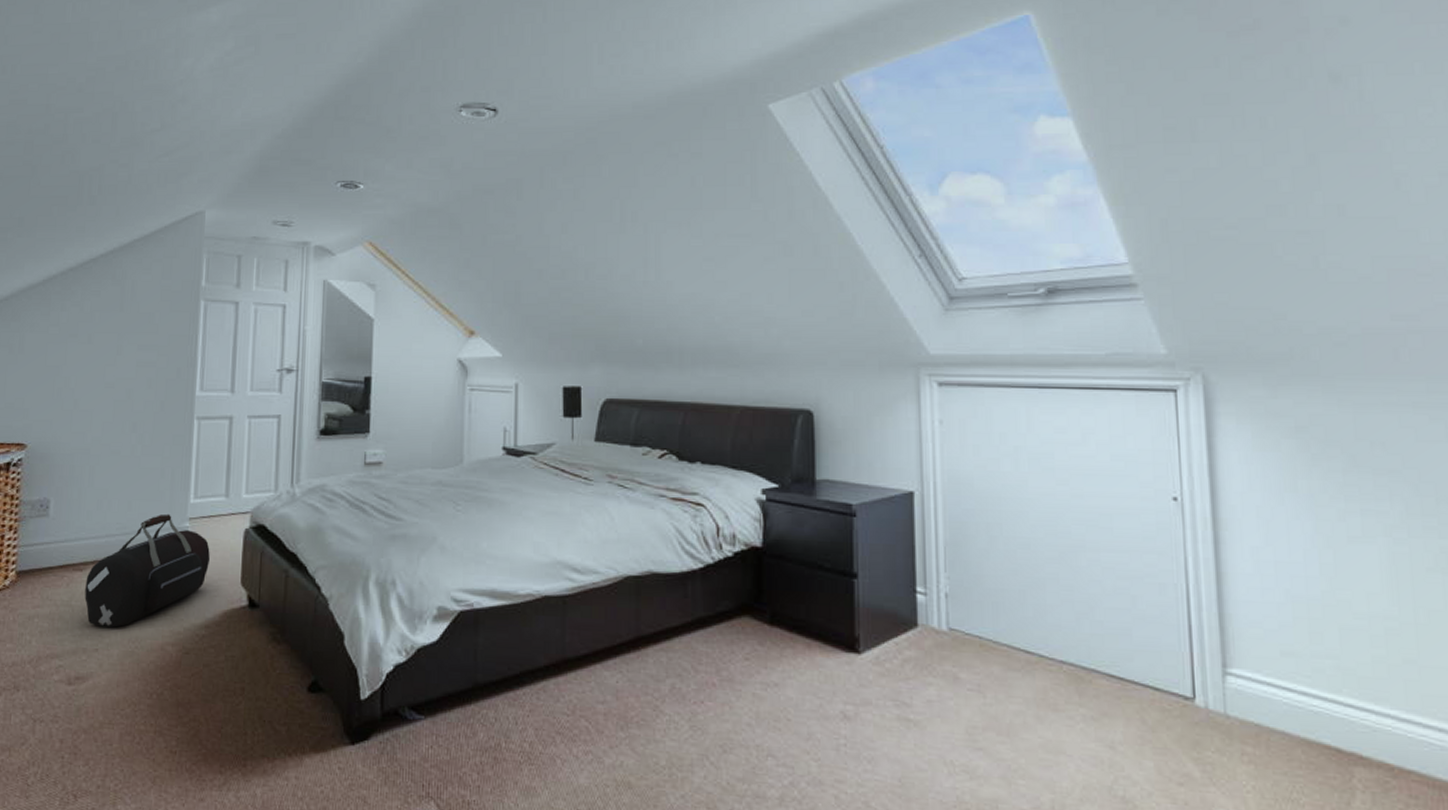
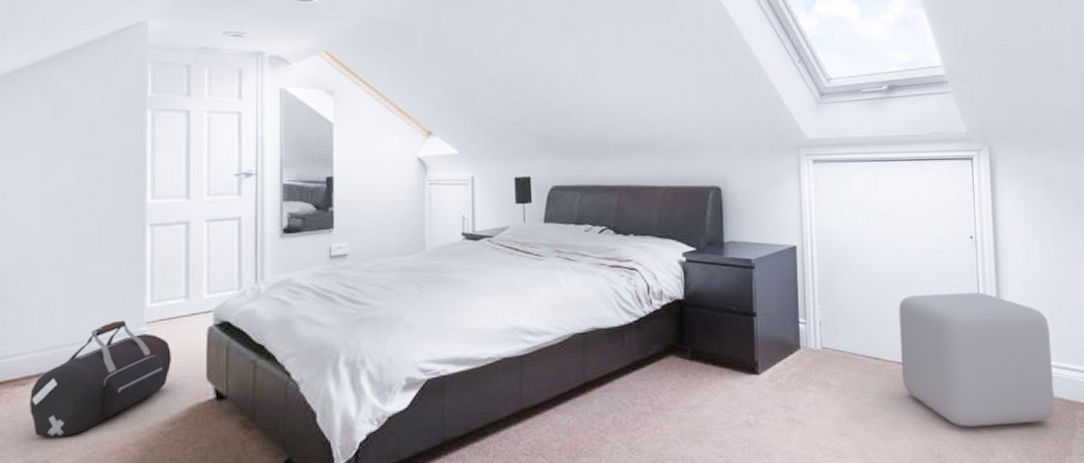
pouf: none [1062,571,1317,775] -> present [899,292,1055,427]

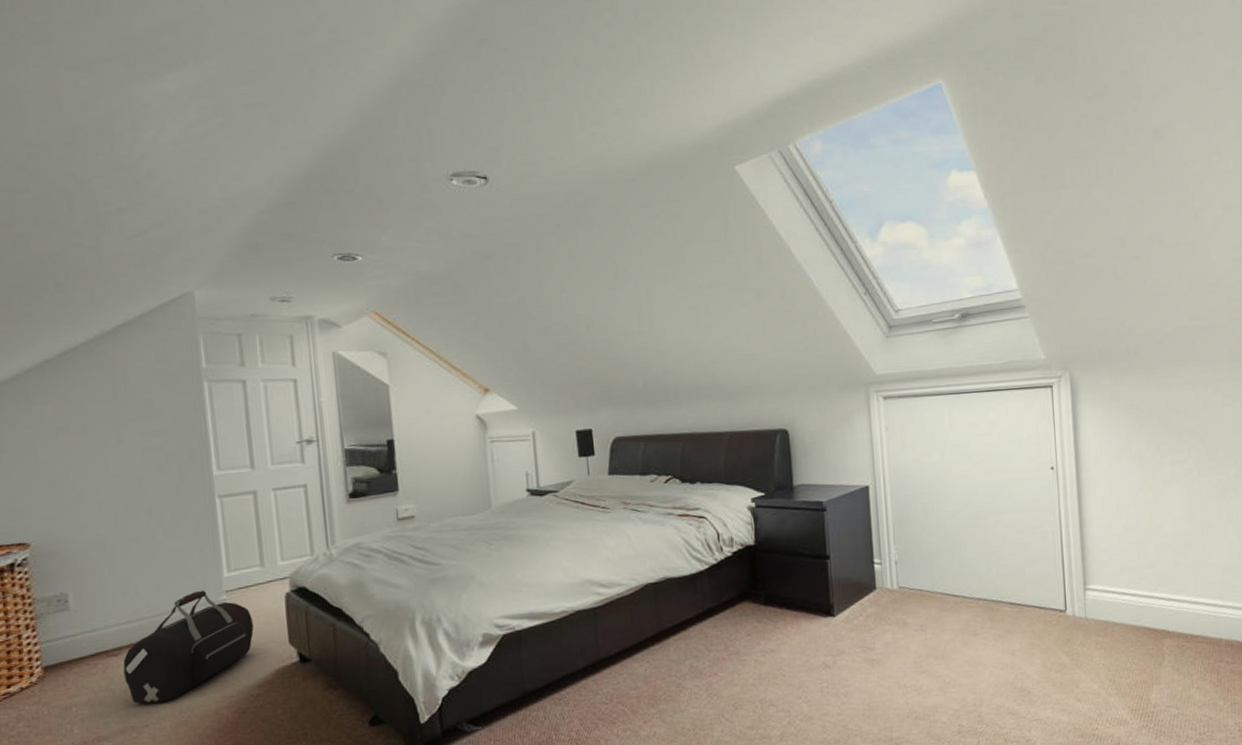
pouf: present [899,292,1055,427] -> none [977,524,1142,660]

